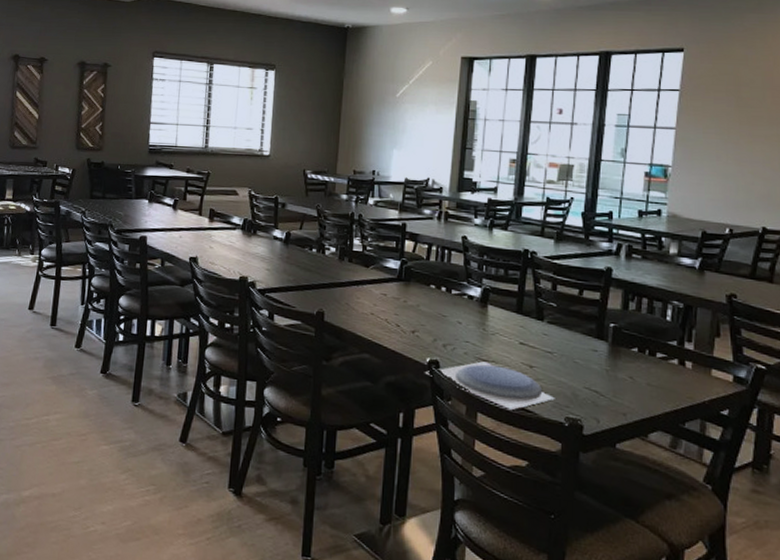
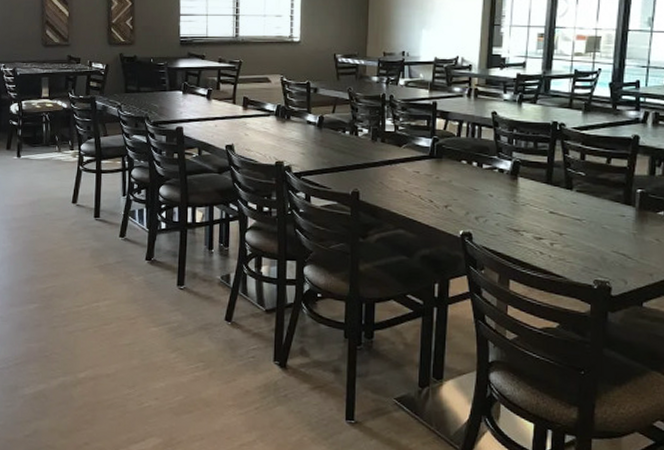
plate: present [424,361,555,410] -> none [457,231,584,276]

